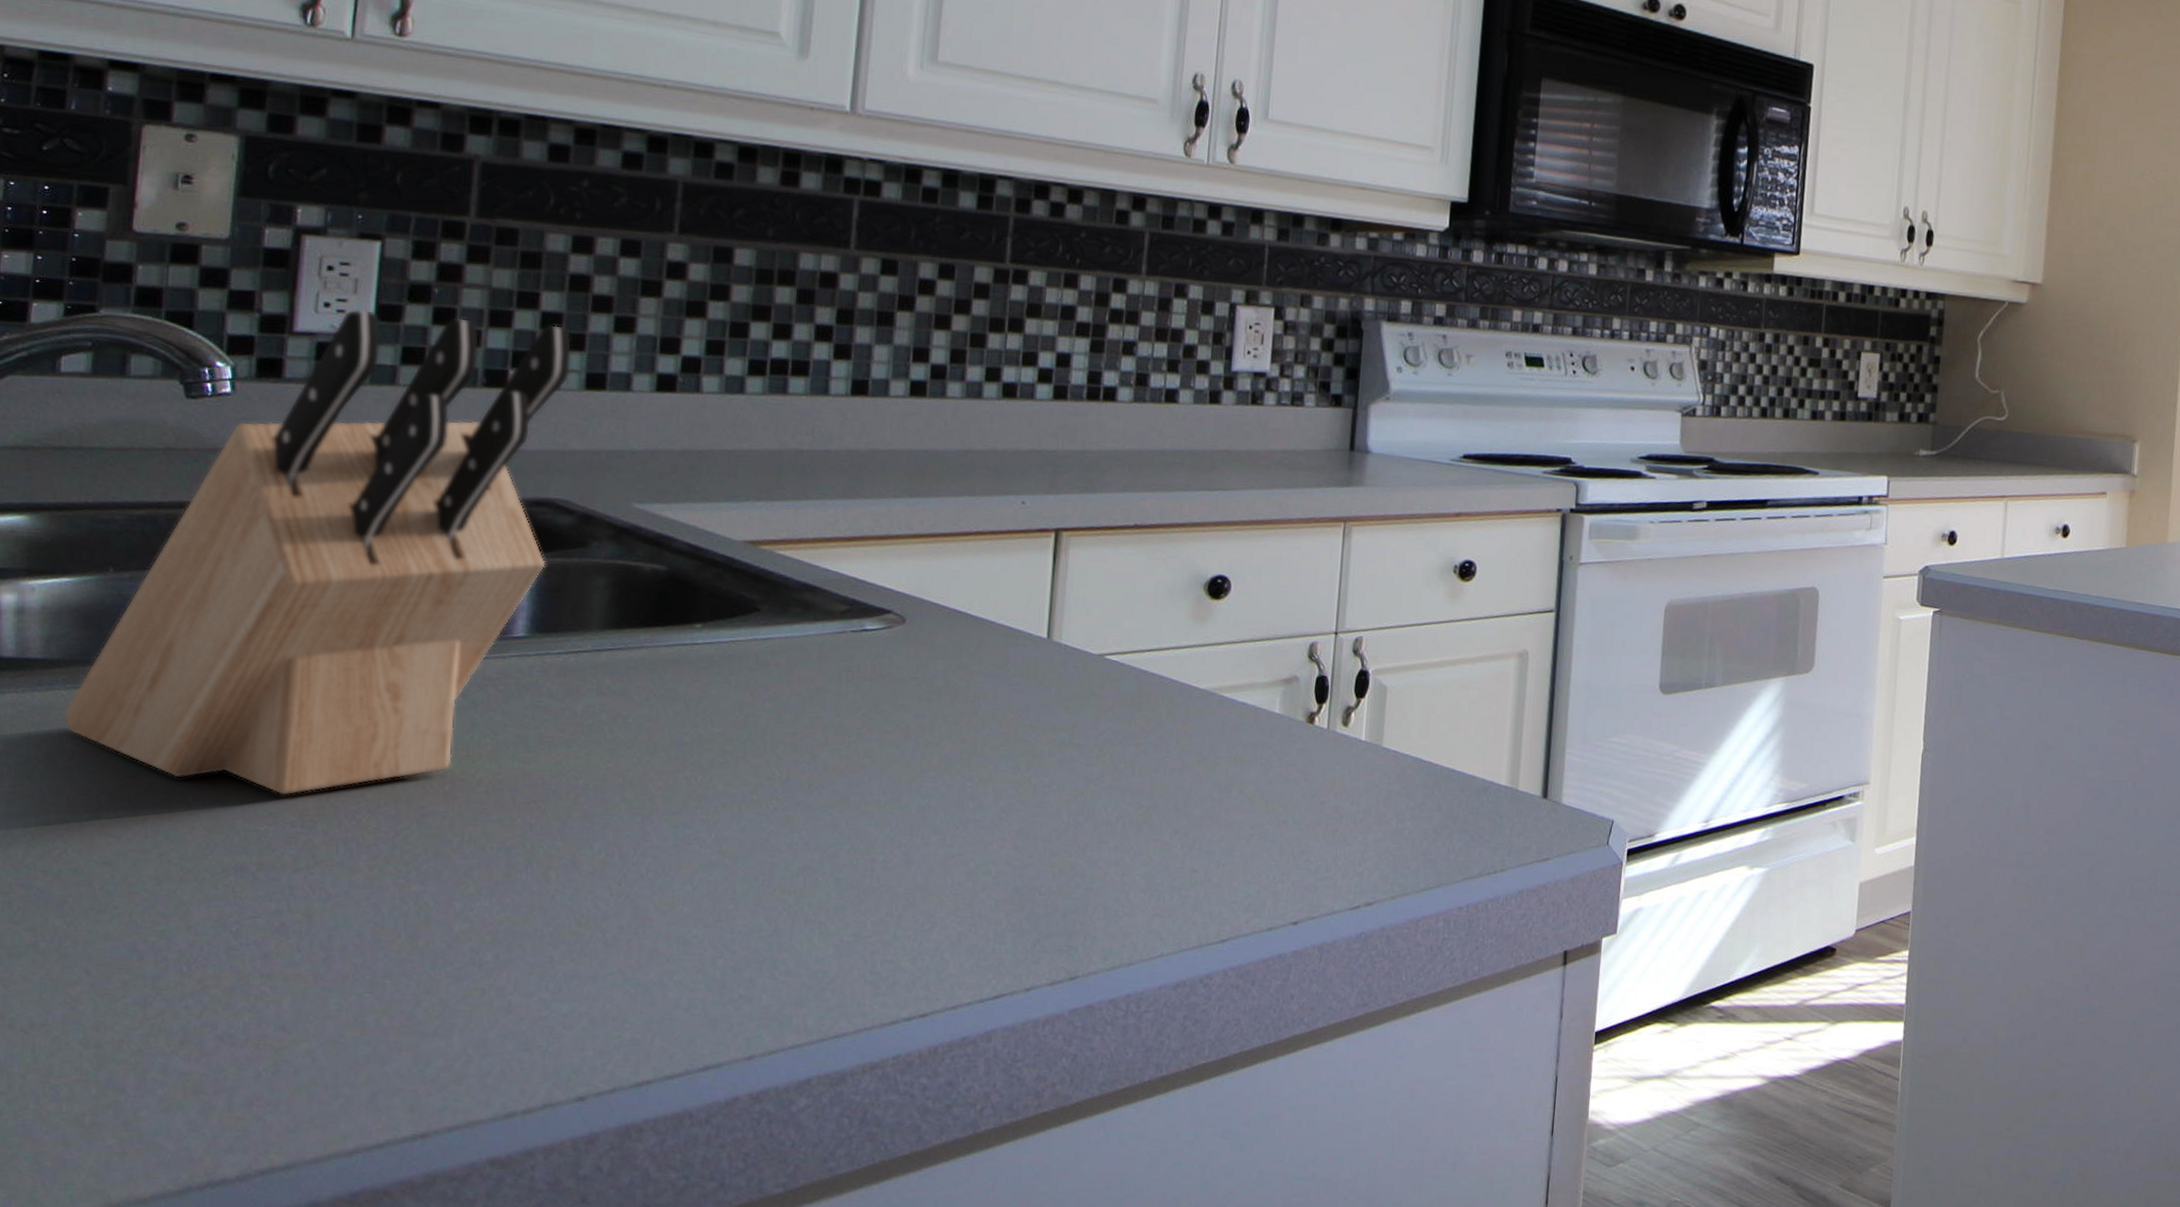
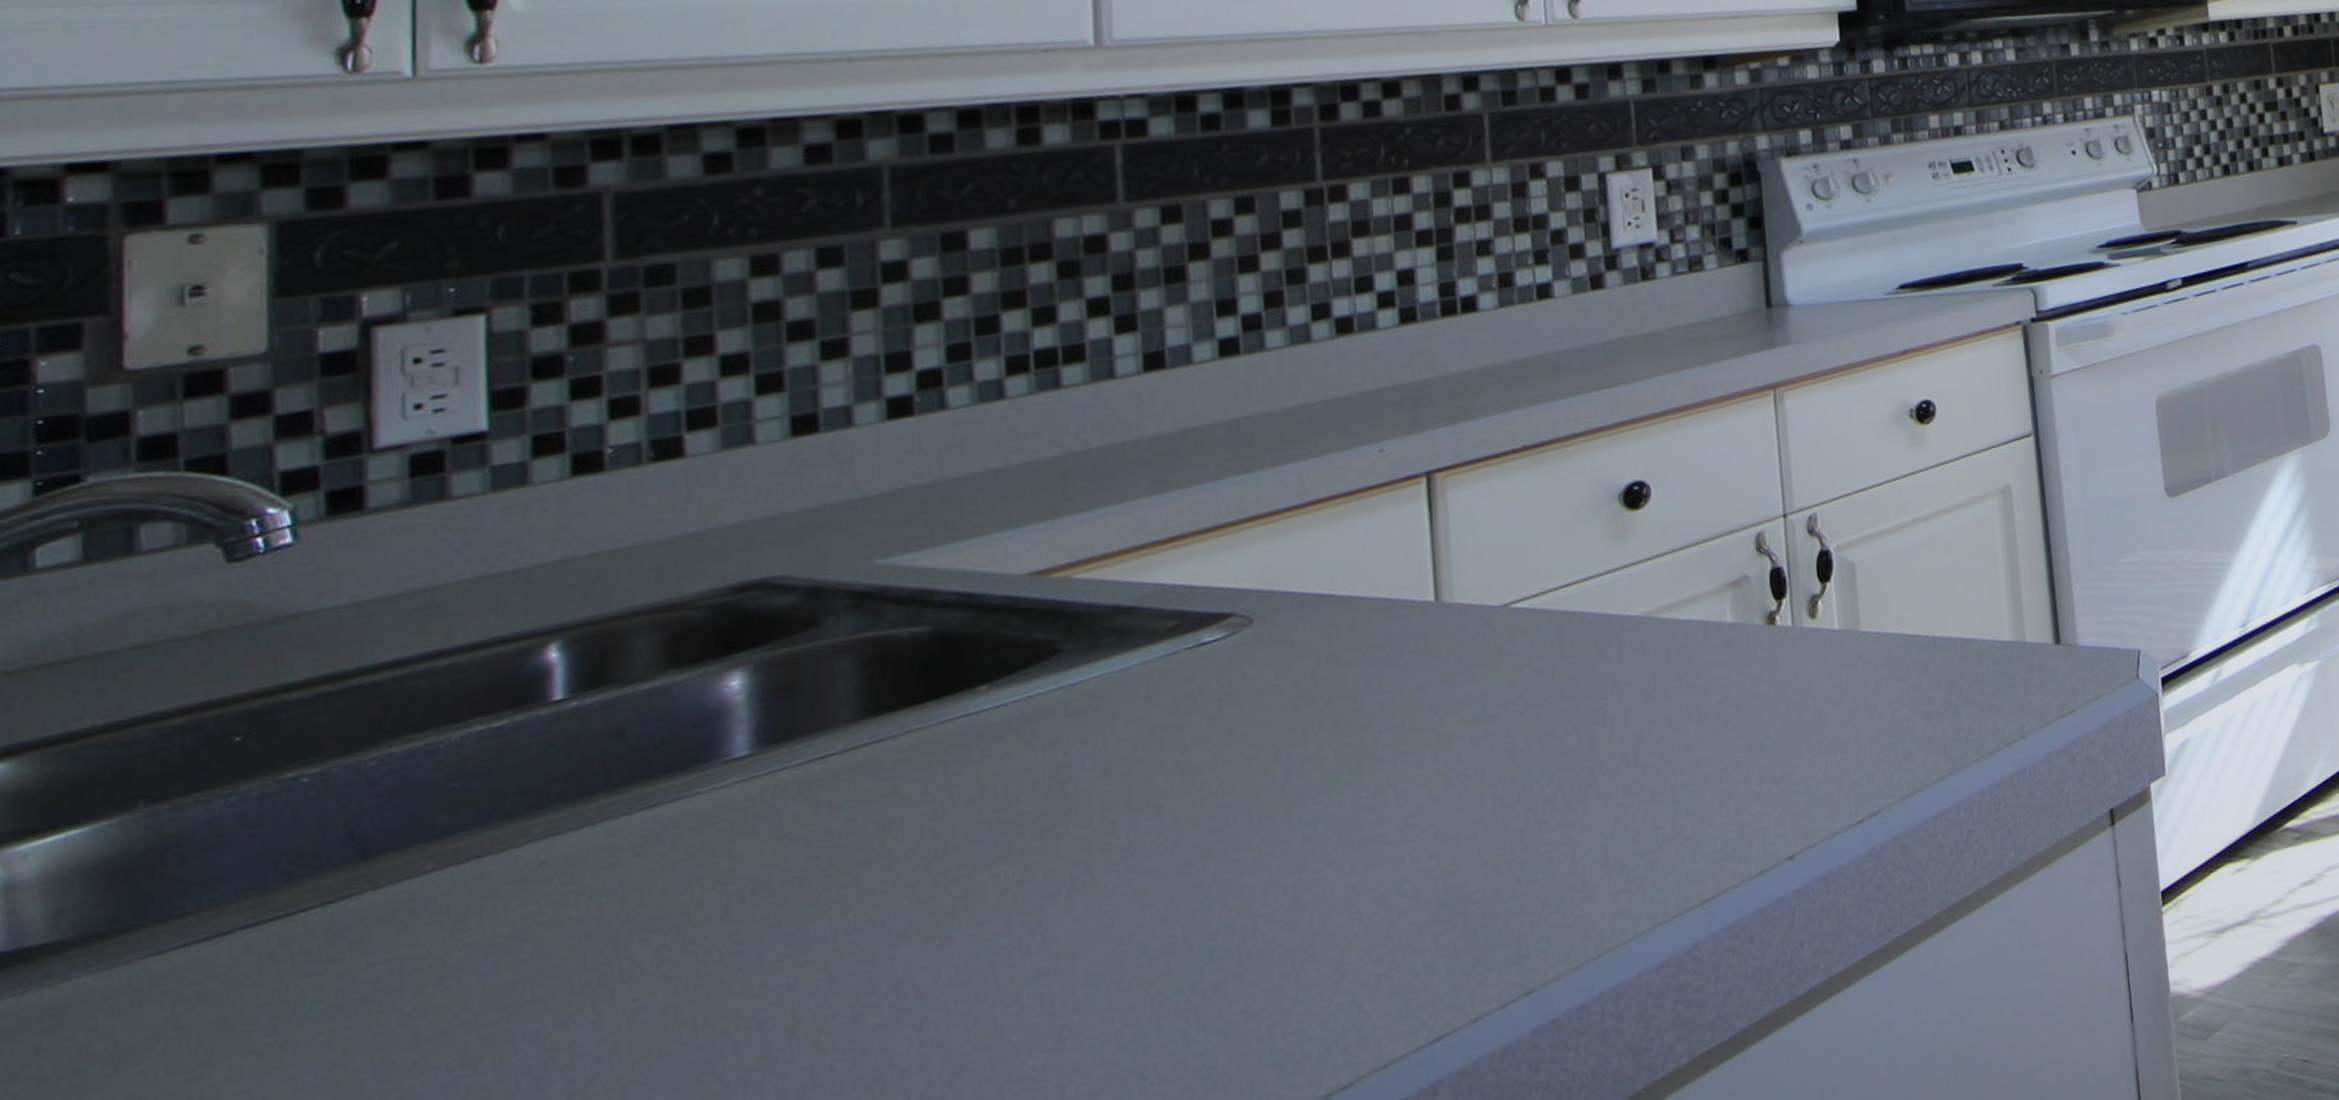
knife block: present [63,309,572,796] -> none [89,367,770,1051]

